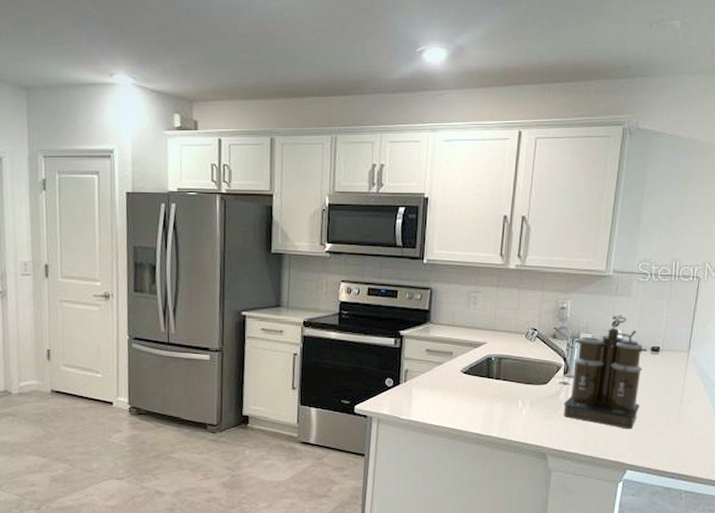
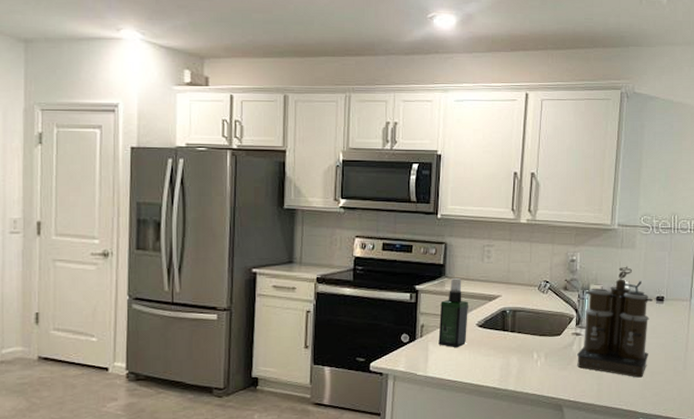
spray bottle: none [422,323,453,394] -> present [438,277,468,348]

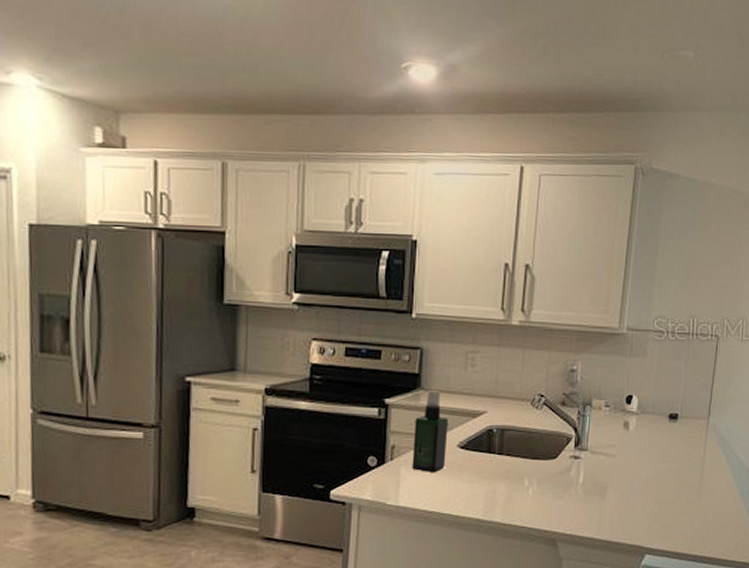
coffee maker: present [577,266,653,378] -> none [575,378,665,508]

